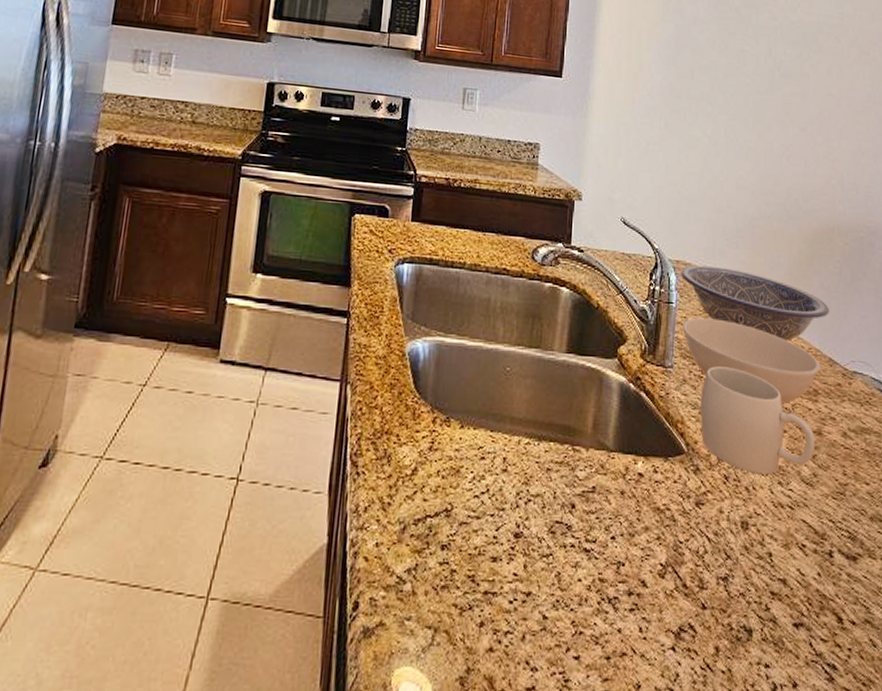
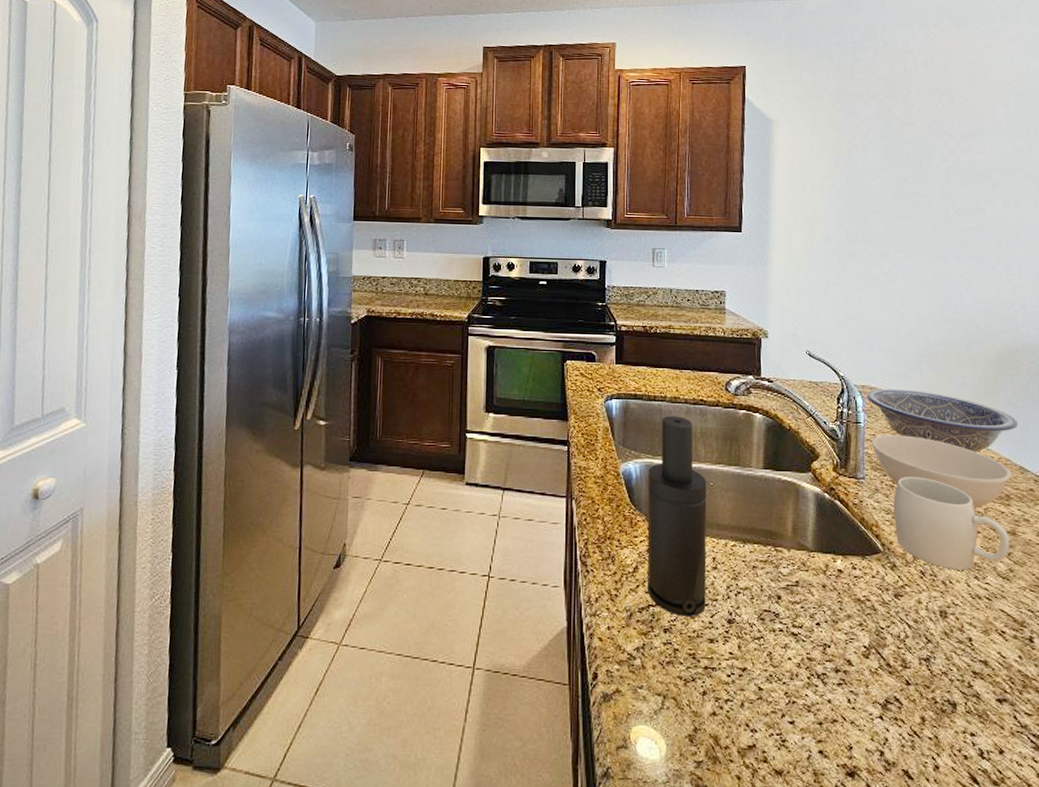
soap dispenser: none [426,286,503,529] -> present [647,416,707,616]

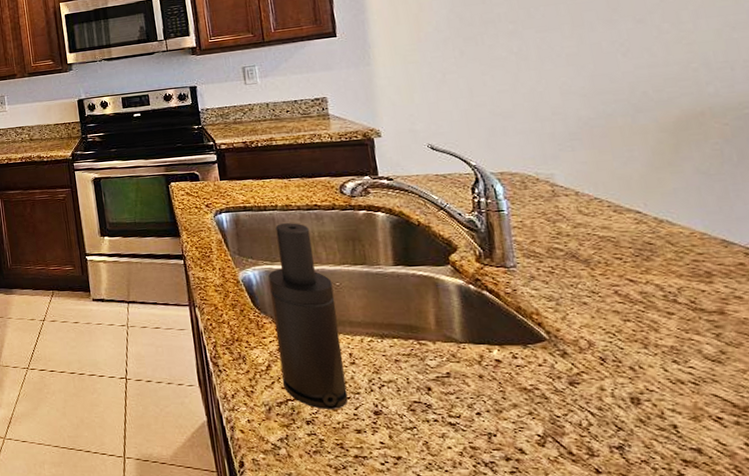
decorative bowl: present [866,388,1019,452] -> none [506,170,715,229]
bowl: present [871,434,1011,509] -> none [518,218,711,289]
mug: present [893,477,1010,570] -> none [555,260,719,355]

